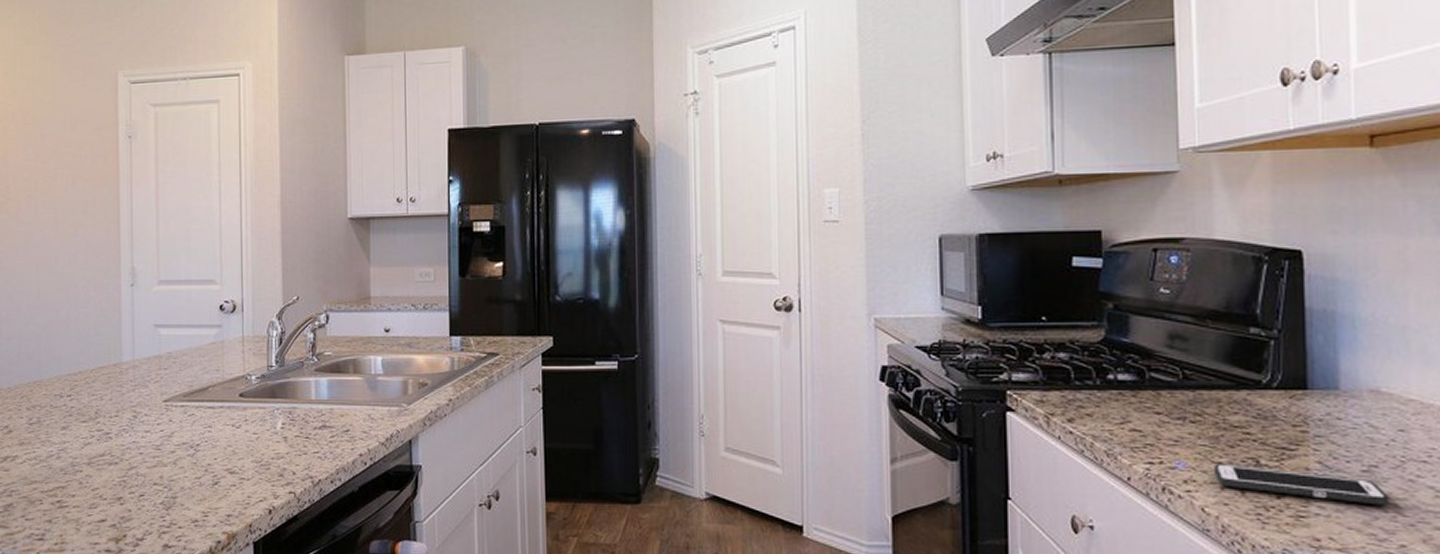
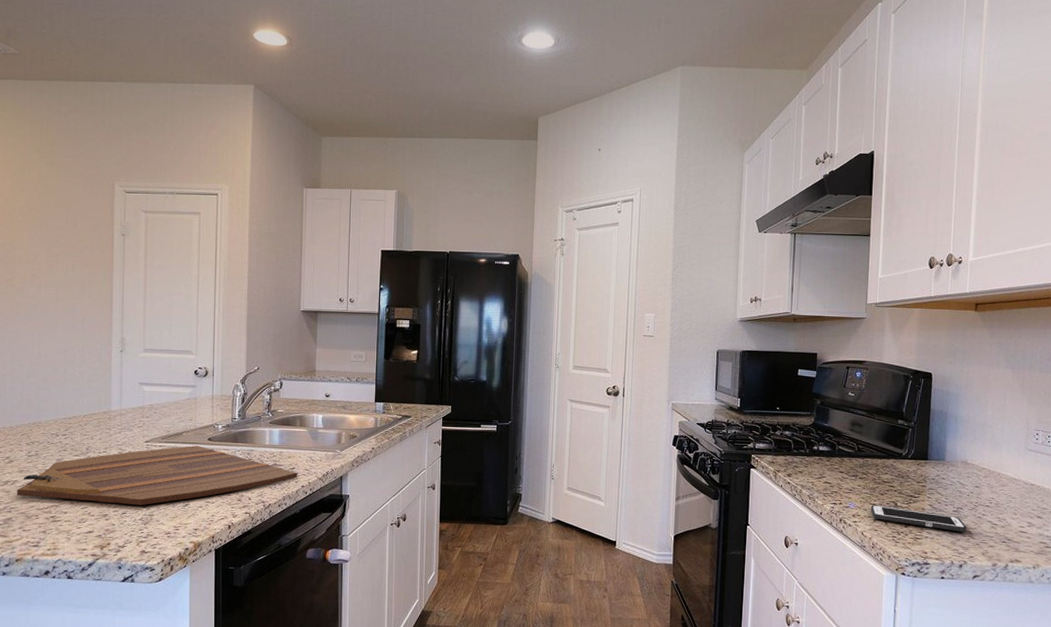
cutting board: none [18,404,353,486] -> present [17,445,298,506]

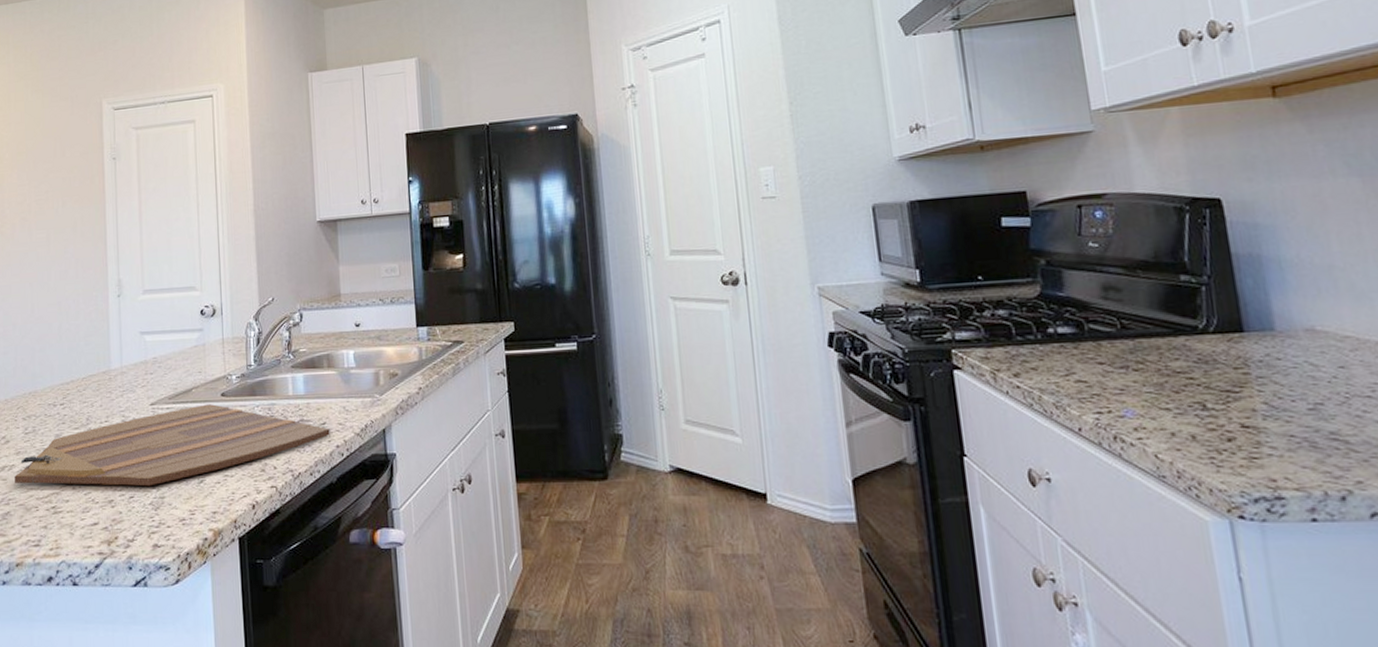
cell phone: present [871,505,967,533] -> none [1162,409,1340,443]

